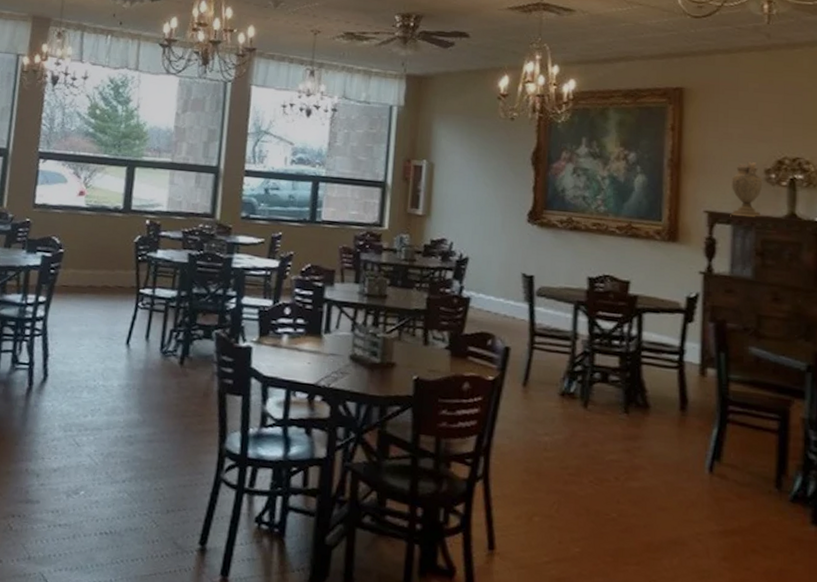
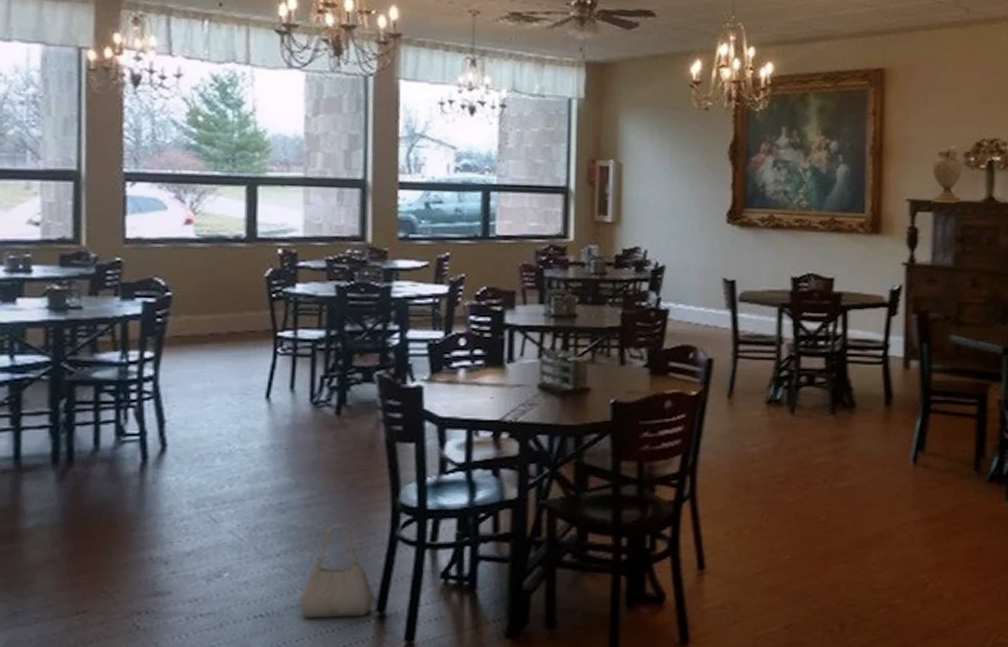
handbag: none [135,459,199,547] -> present [298,523,375,619]

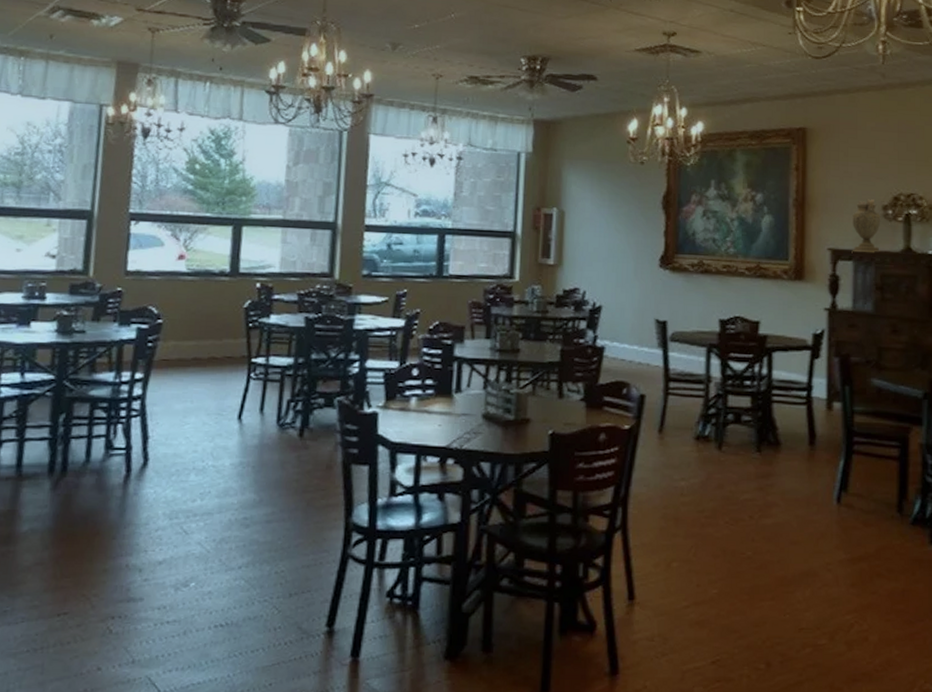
handbag: present [298,523,375,619] -> none [255,539,325,631]

